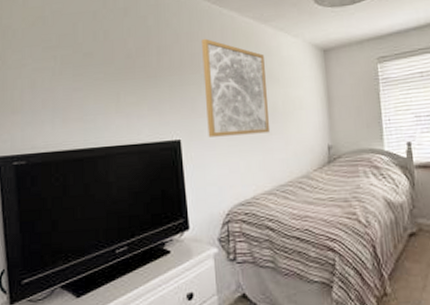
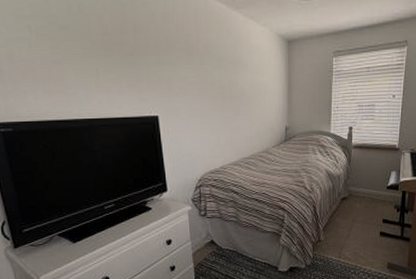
wall art: present [202,38,271,137] -> none [177,20,238,115]

